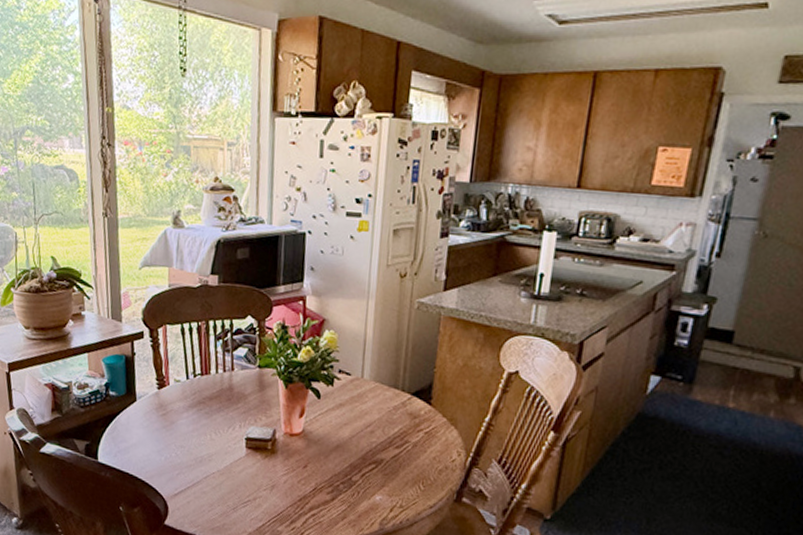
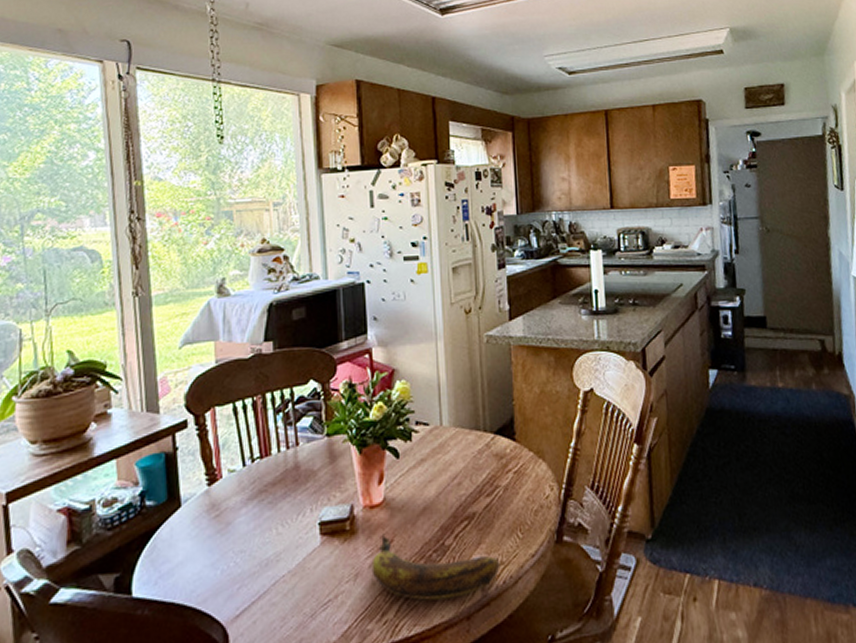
banana: none [286,459,400,525] -> present [371,533,500,601]

